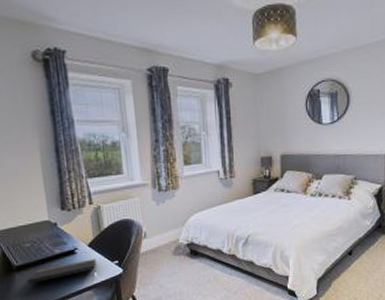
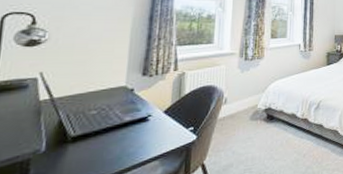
notepad: present [27,259,97,284] -> none [81,126,170,157]

